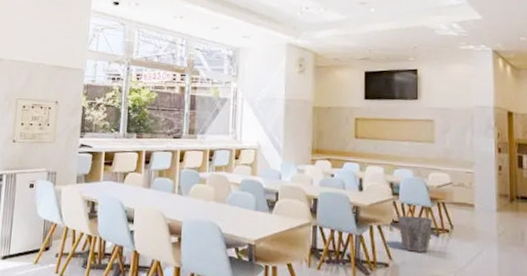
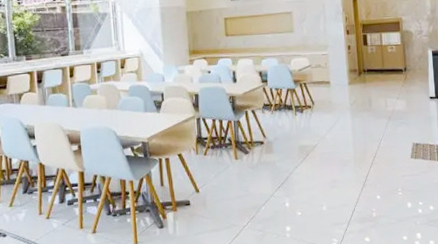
waste bin: present [398,215,433,253] -> none [268,97,297,129]

